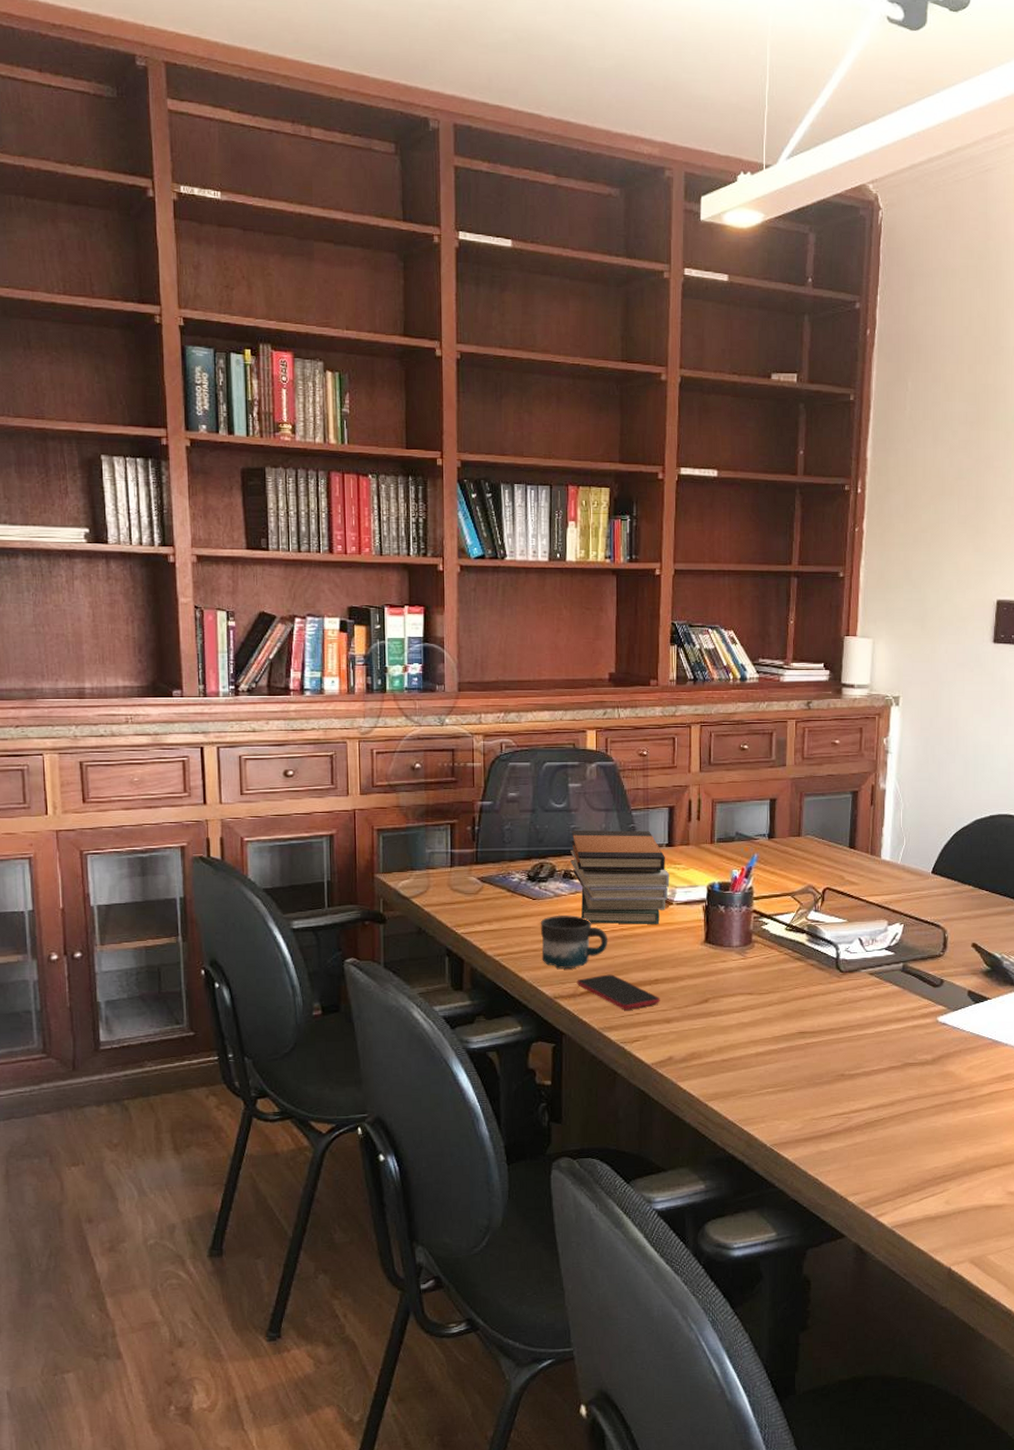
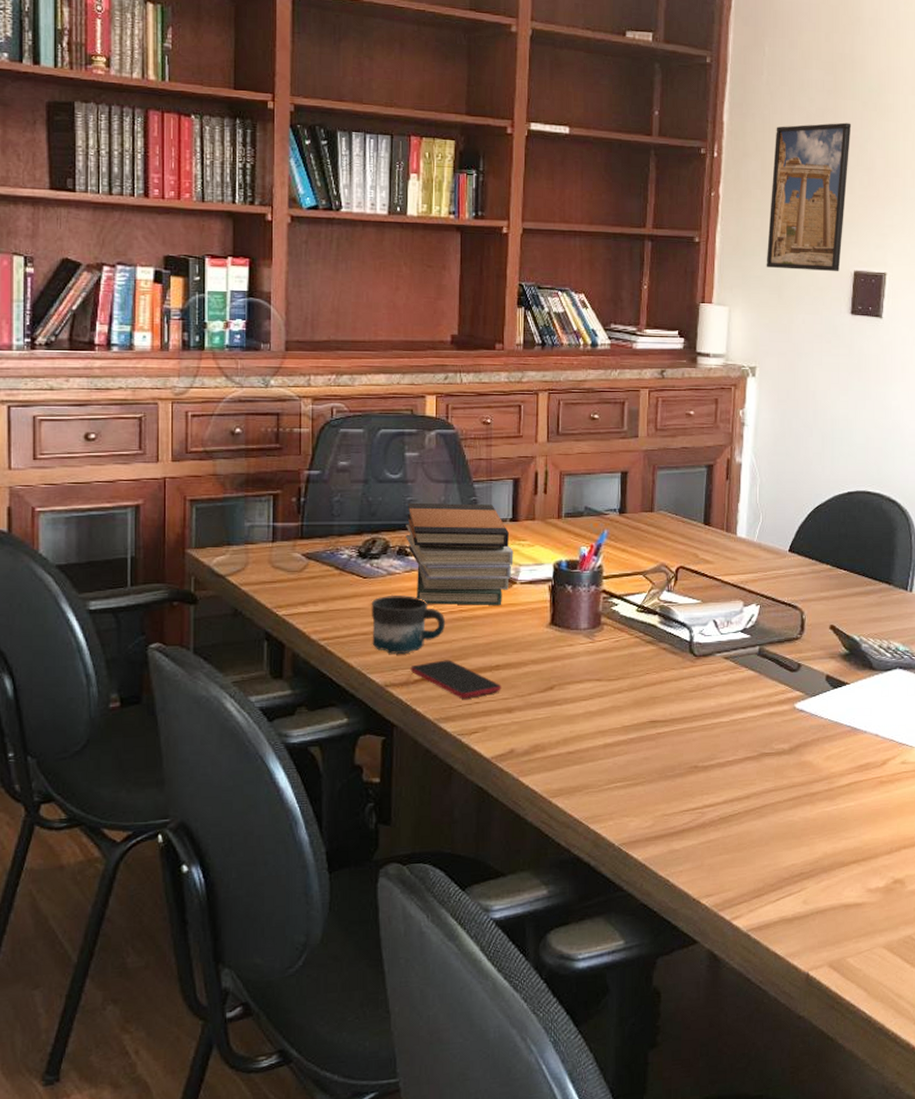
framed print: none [909,453,995,602] -> present [766,122,852,272]

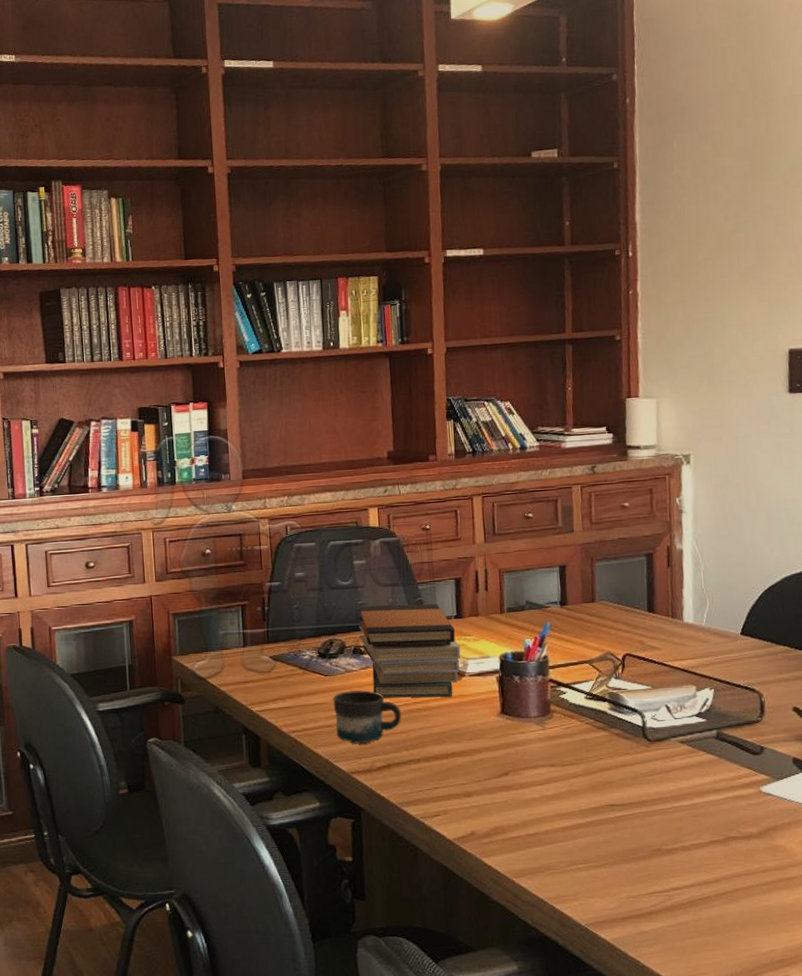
smartphone: present [410,660,502,699] -> none [372,748,459,785]
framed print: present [766,122,852,272] -> none [691,203,773,356]

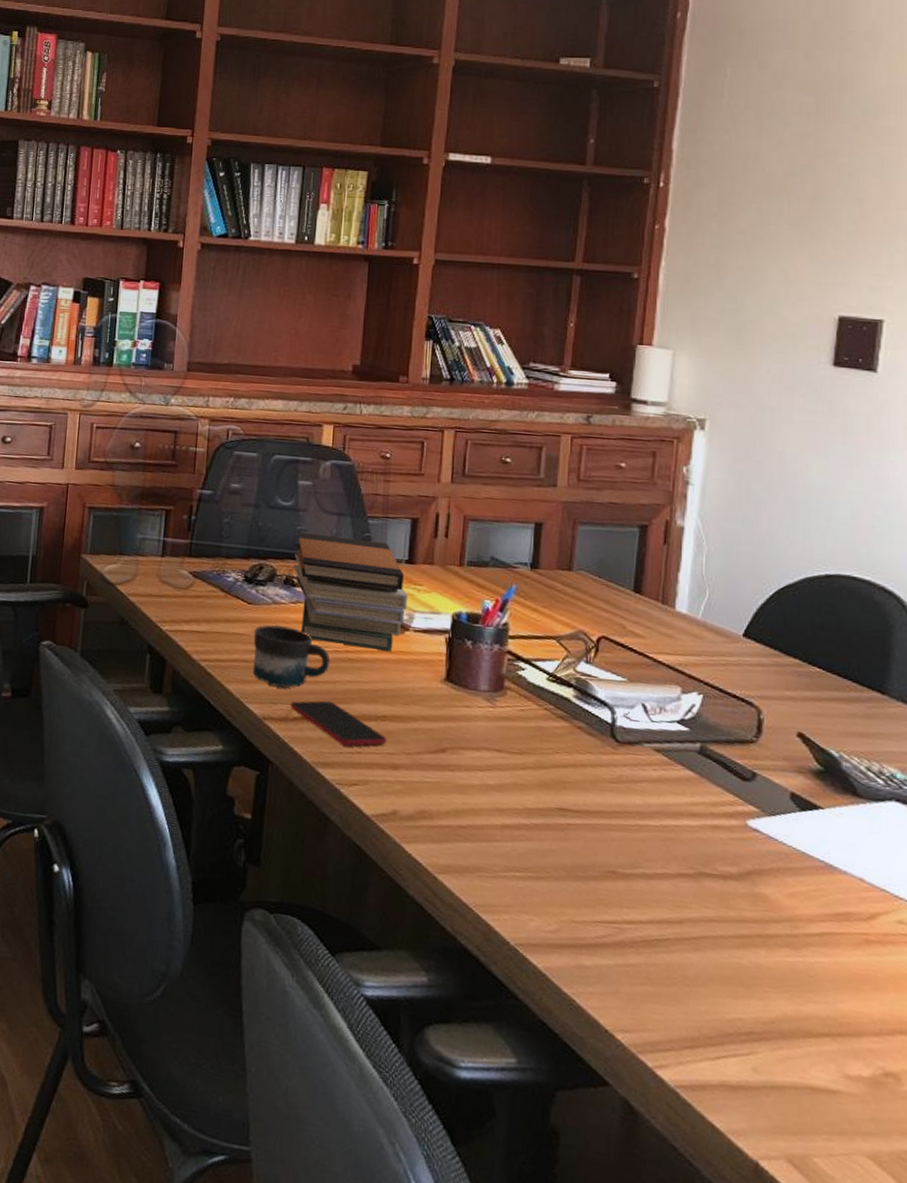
smartphone: none [372,748,459,785] -> present [290,700,387,747]

